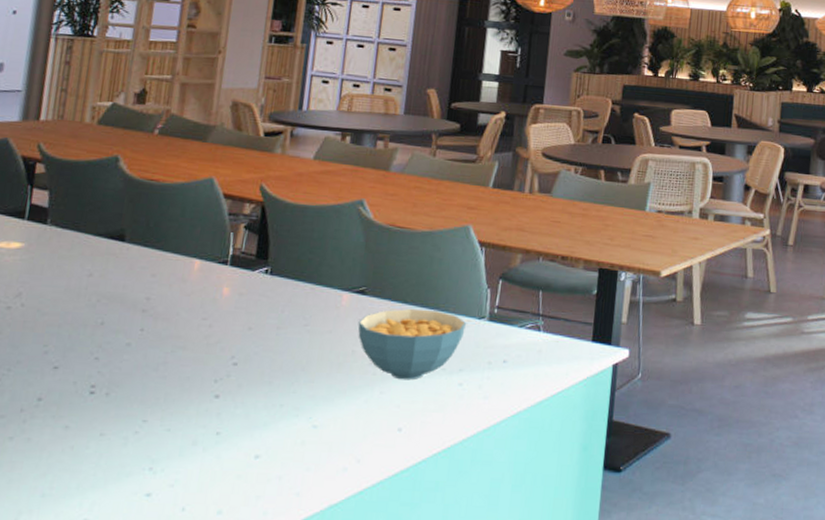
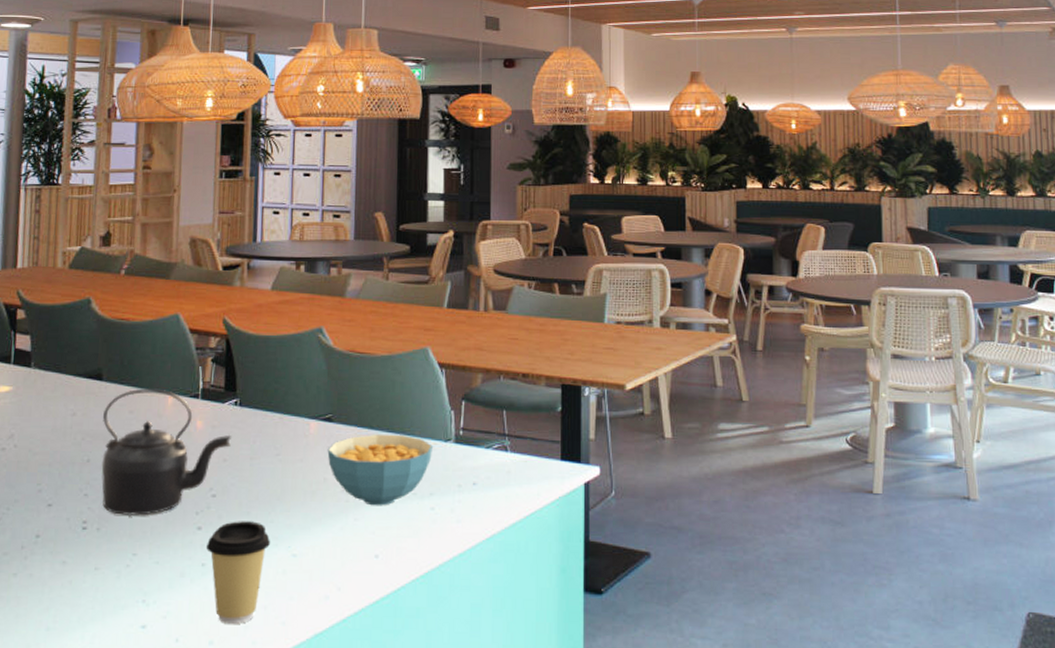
kettle: none [114,251,259,382] -> present [101,388,231,516]
coffee cup: none [222,390,292,494] -> present [205,521,271,624]

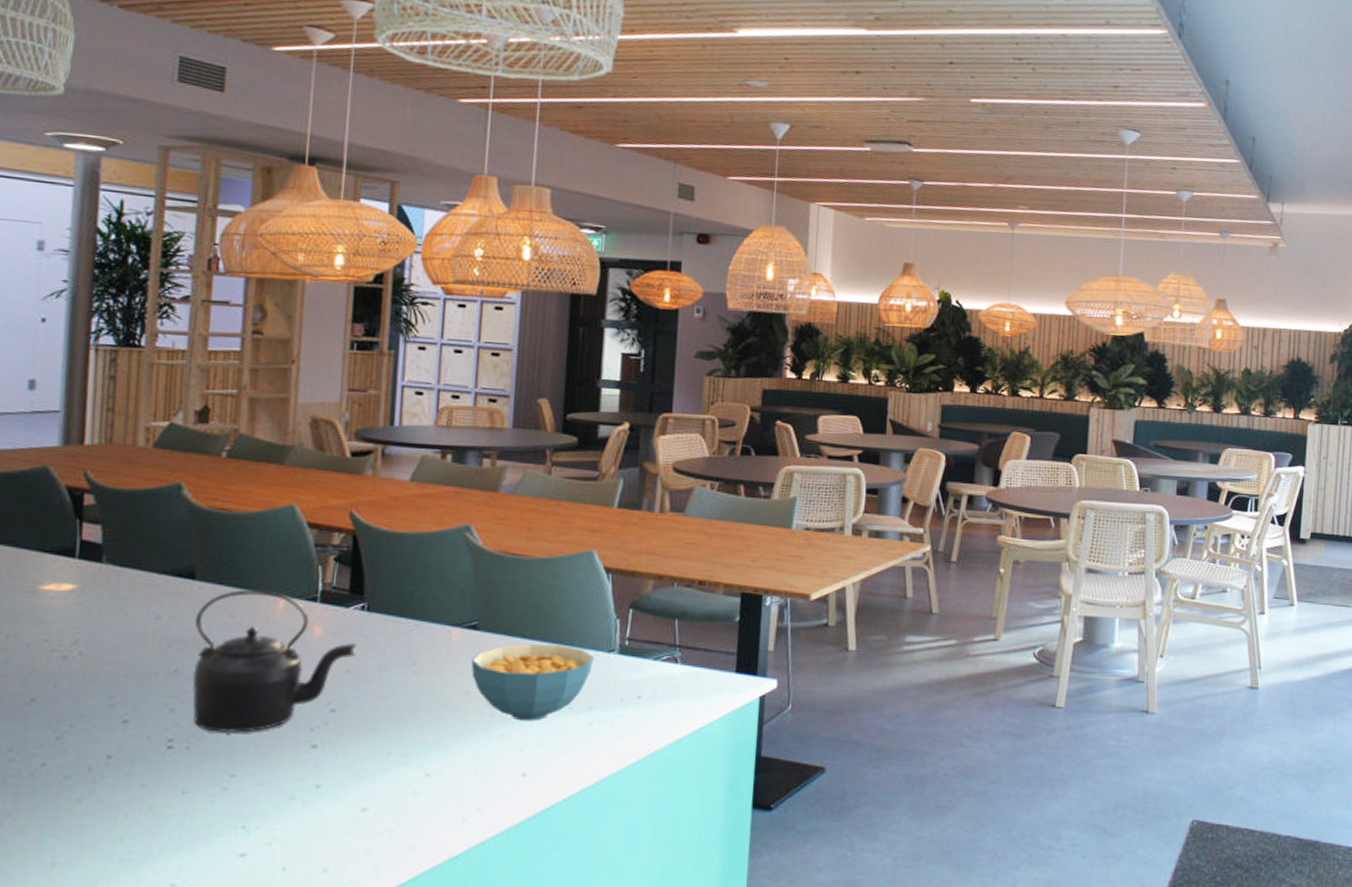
coffee cup: present [205,521,271,624] -> none [321,738,401,849]

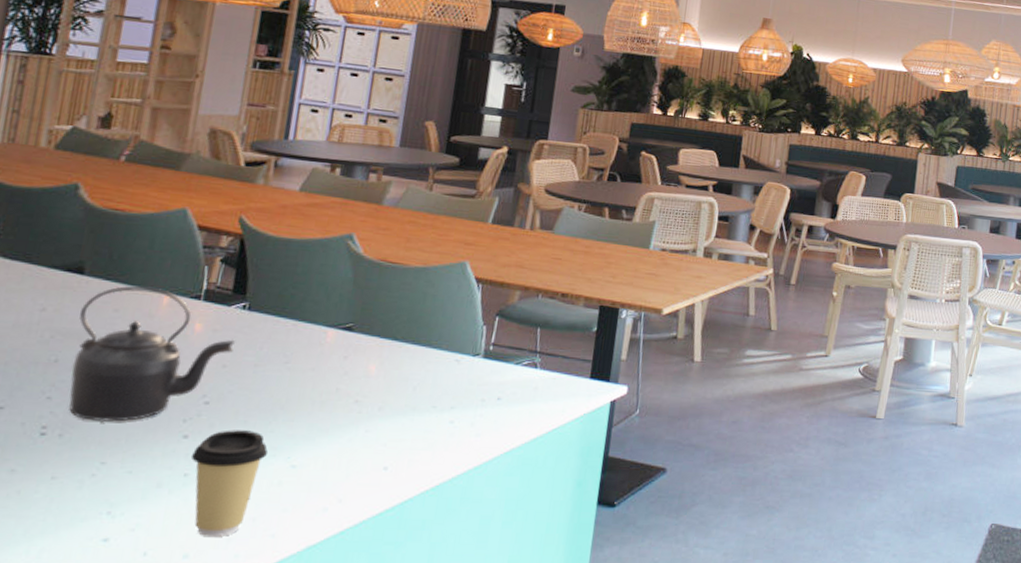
coffee cup: none [321,738,401,849] -> present [190,430,269,536]
cereal bowl: present [471,643,594,721] -> none [343,345,459,418]

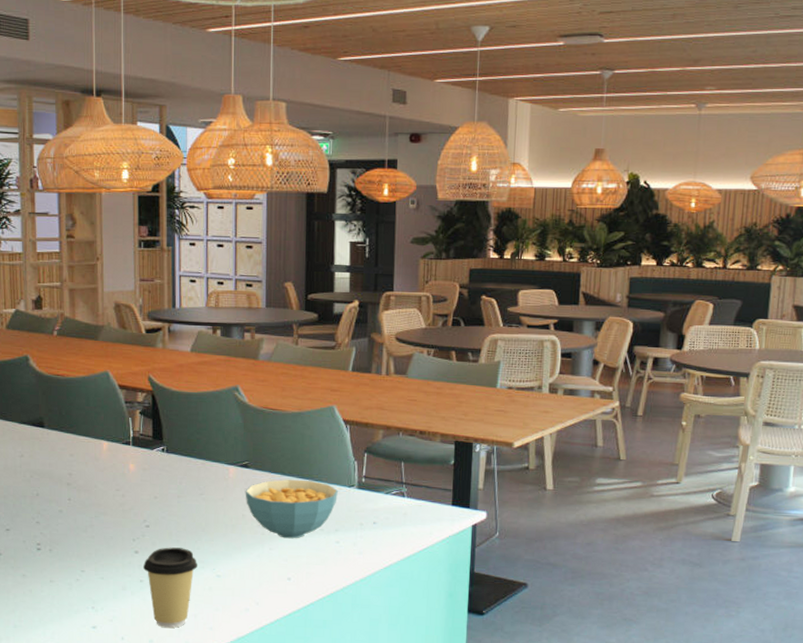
kettle: present [69,285,235,422] -> none [47,435,160,540]
cereal bowl: none [343,345,459,418] -> present [245,479,338,539]

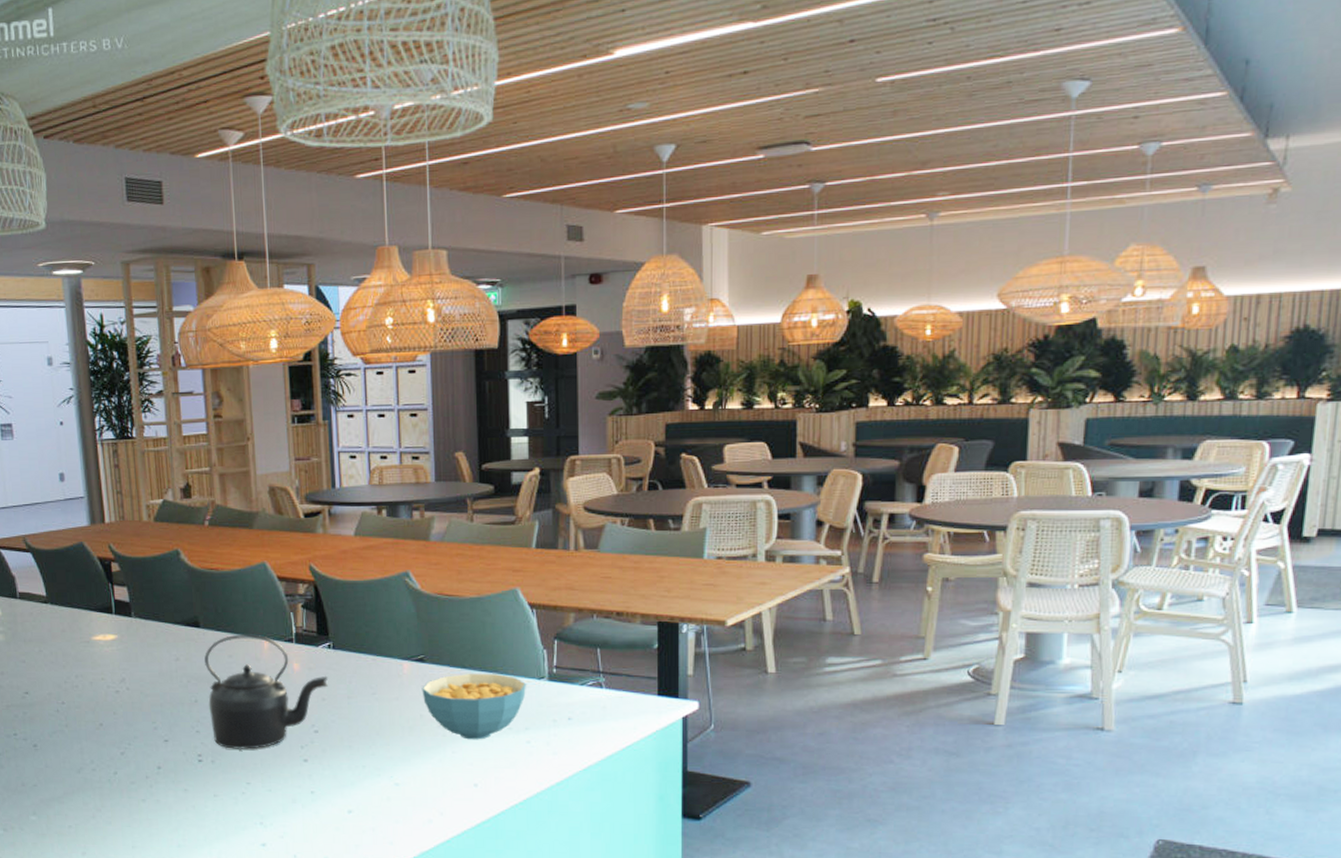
kettle: none [47,435,160,540] -> present [205,634,328,749]
coffee cup: present [142,547,198,628] -> none [313,754,374,843]

